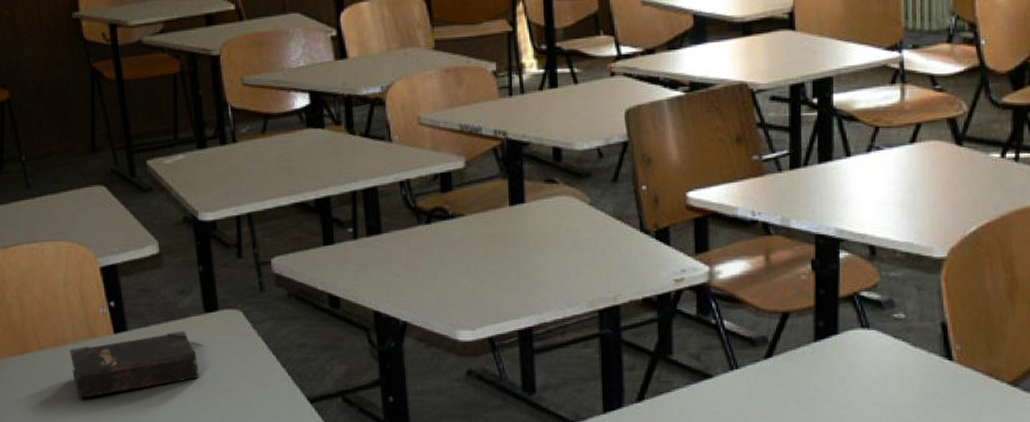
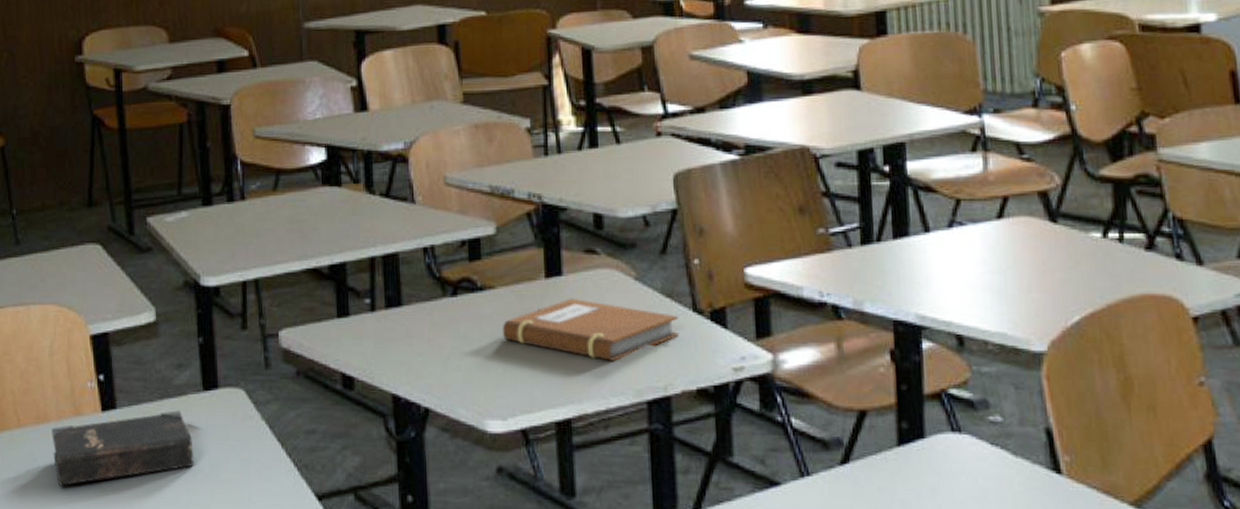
notebook: none [472,222,628,276] -> present [503,298,679,361]

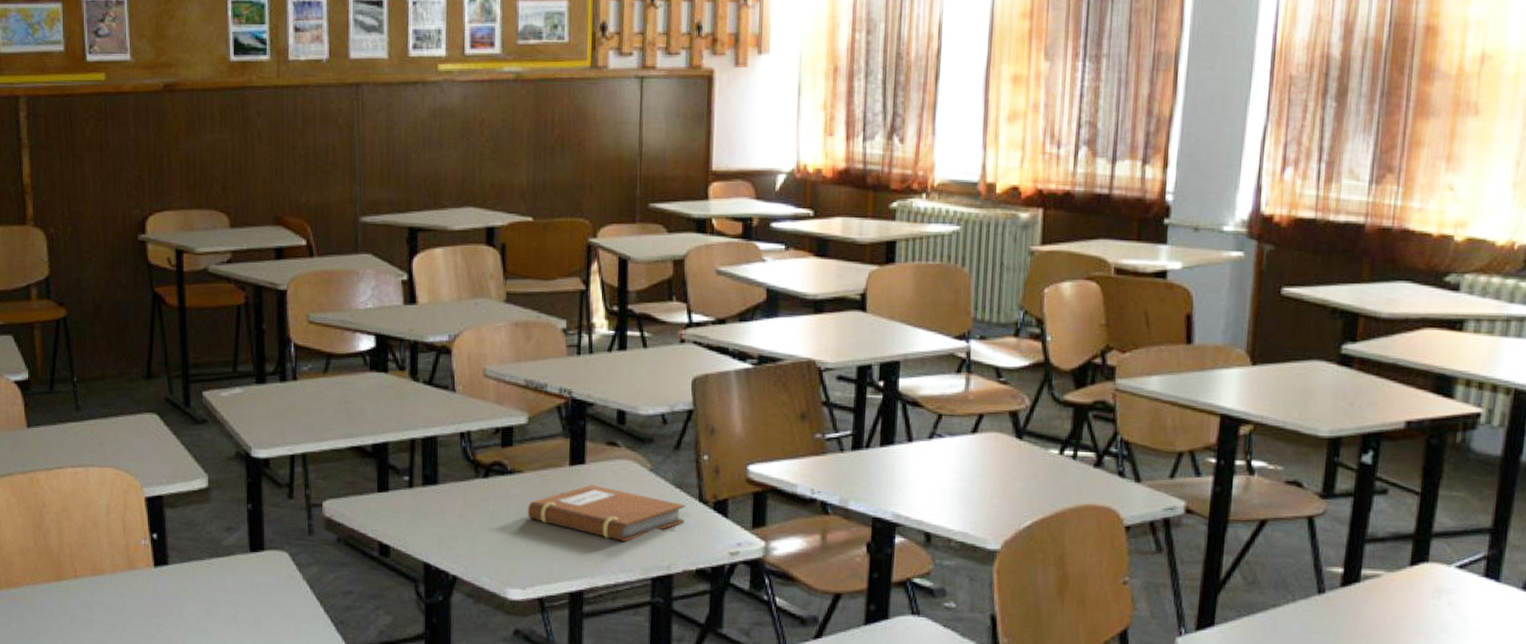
hardback book: present [52,410,194,486] -> none [106,568,239,632]

